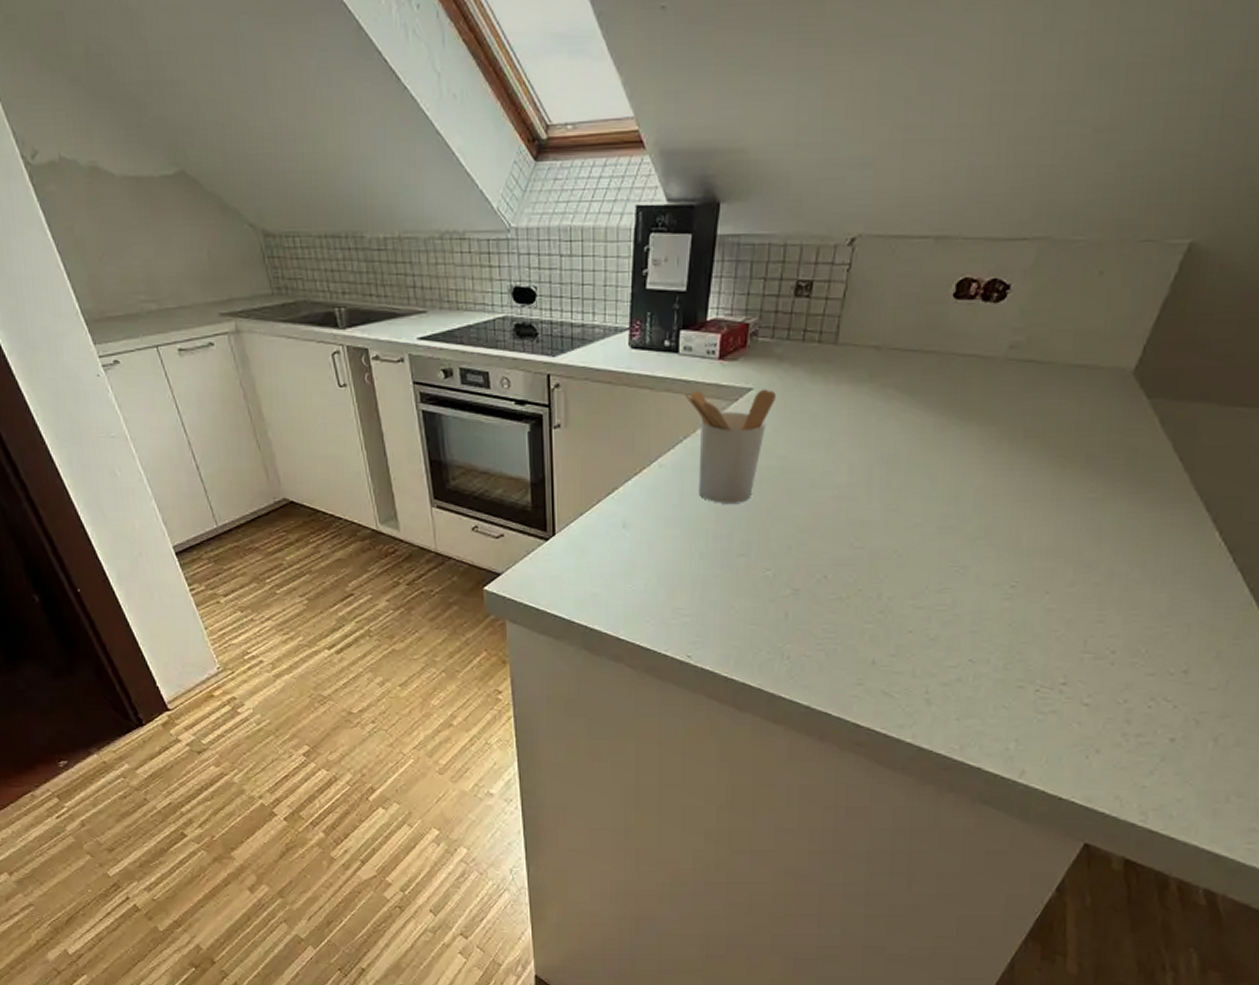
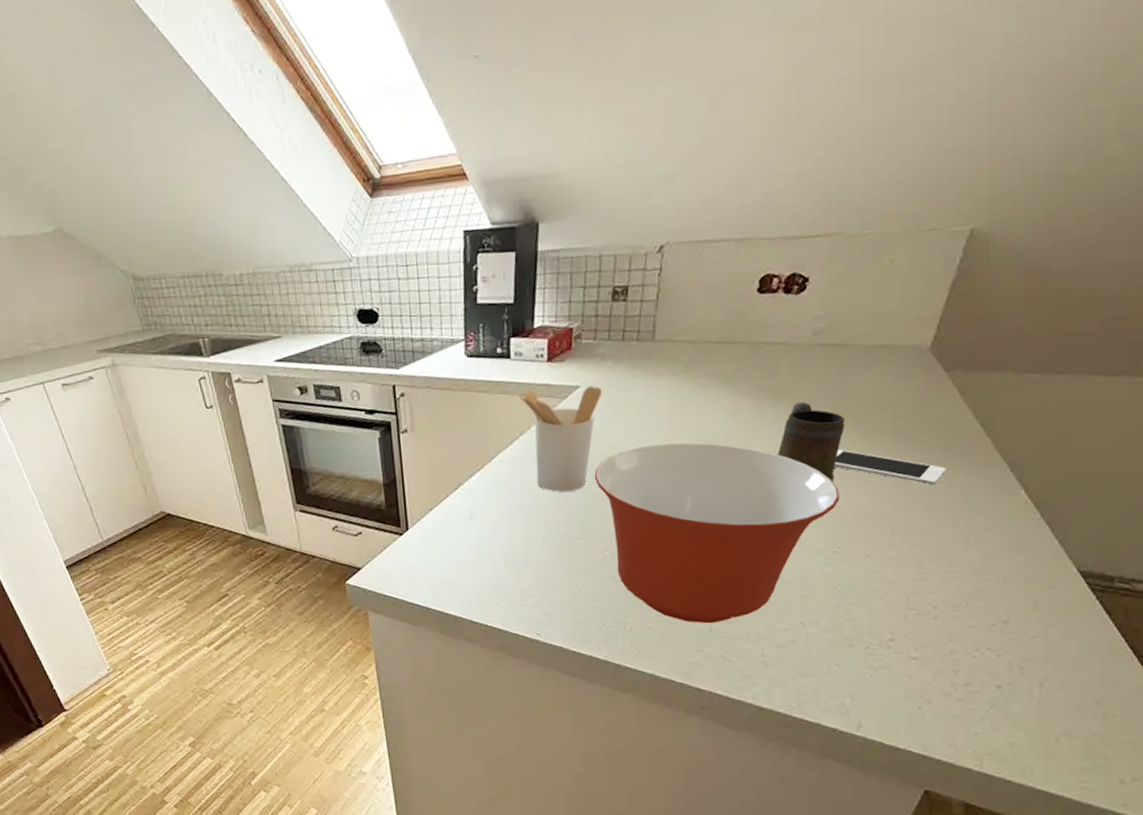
mixing bowl: none [761,457,1023,656] -> present [594,442,839,624]
mug: none [960,422,1035,512] -> present [778,402,845,483]
cell phone: none [1020,476,1138,522] -> present [834,449,946,486]

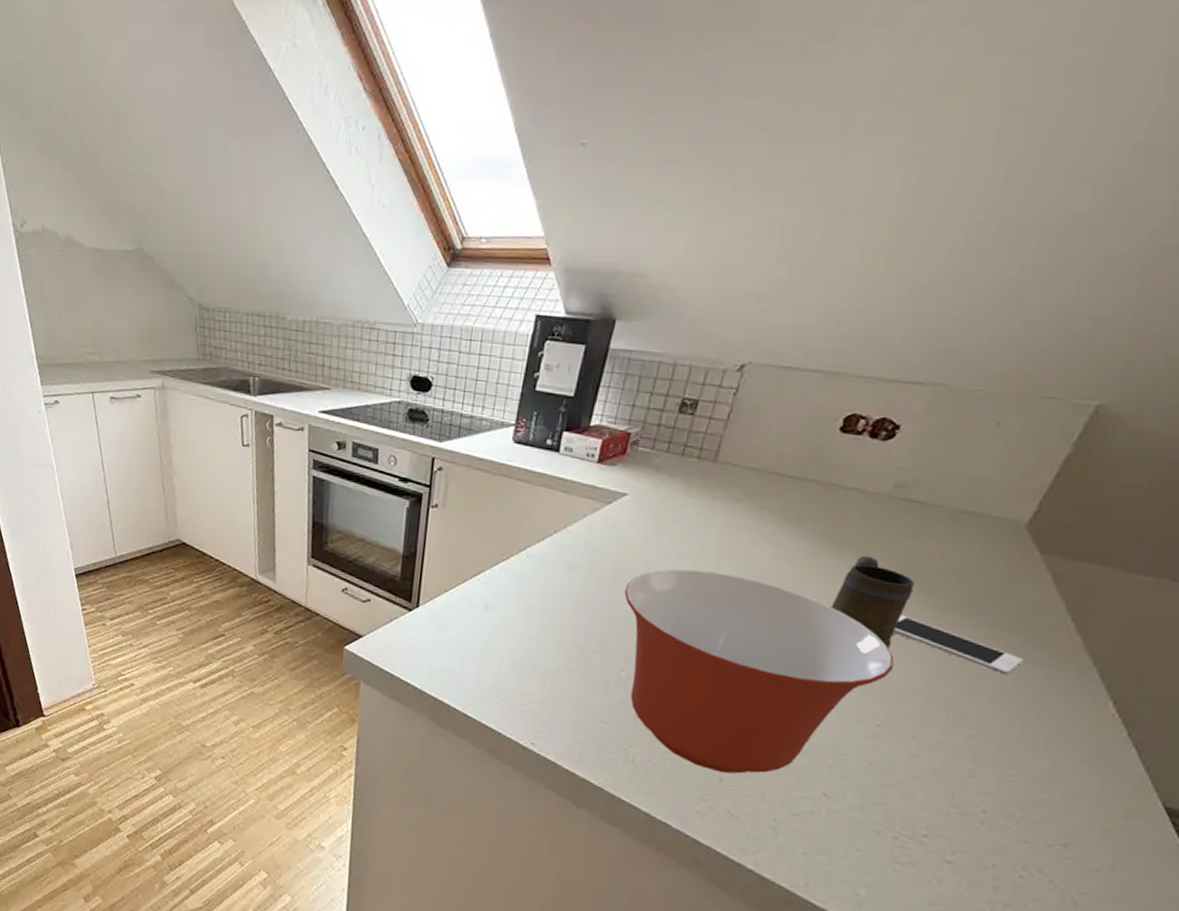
utensil holder: present [517,385,602,492] -> none [559,489,650,602]

